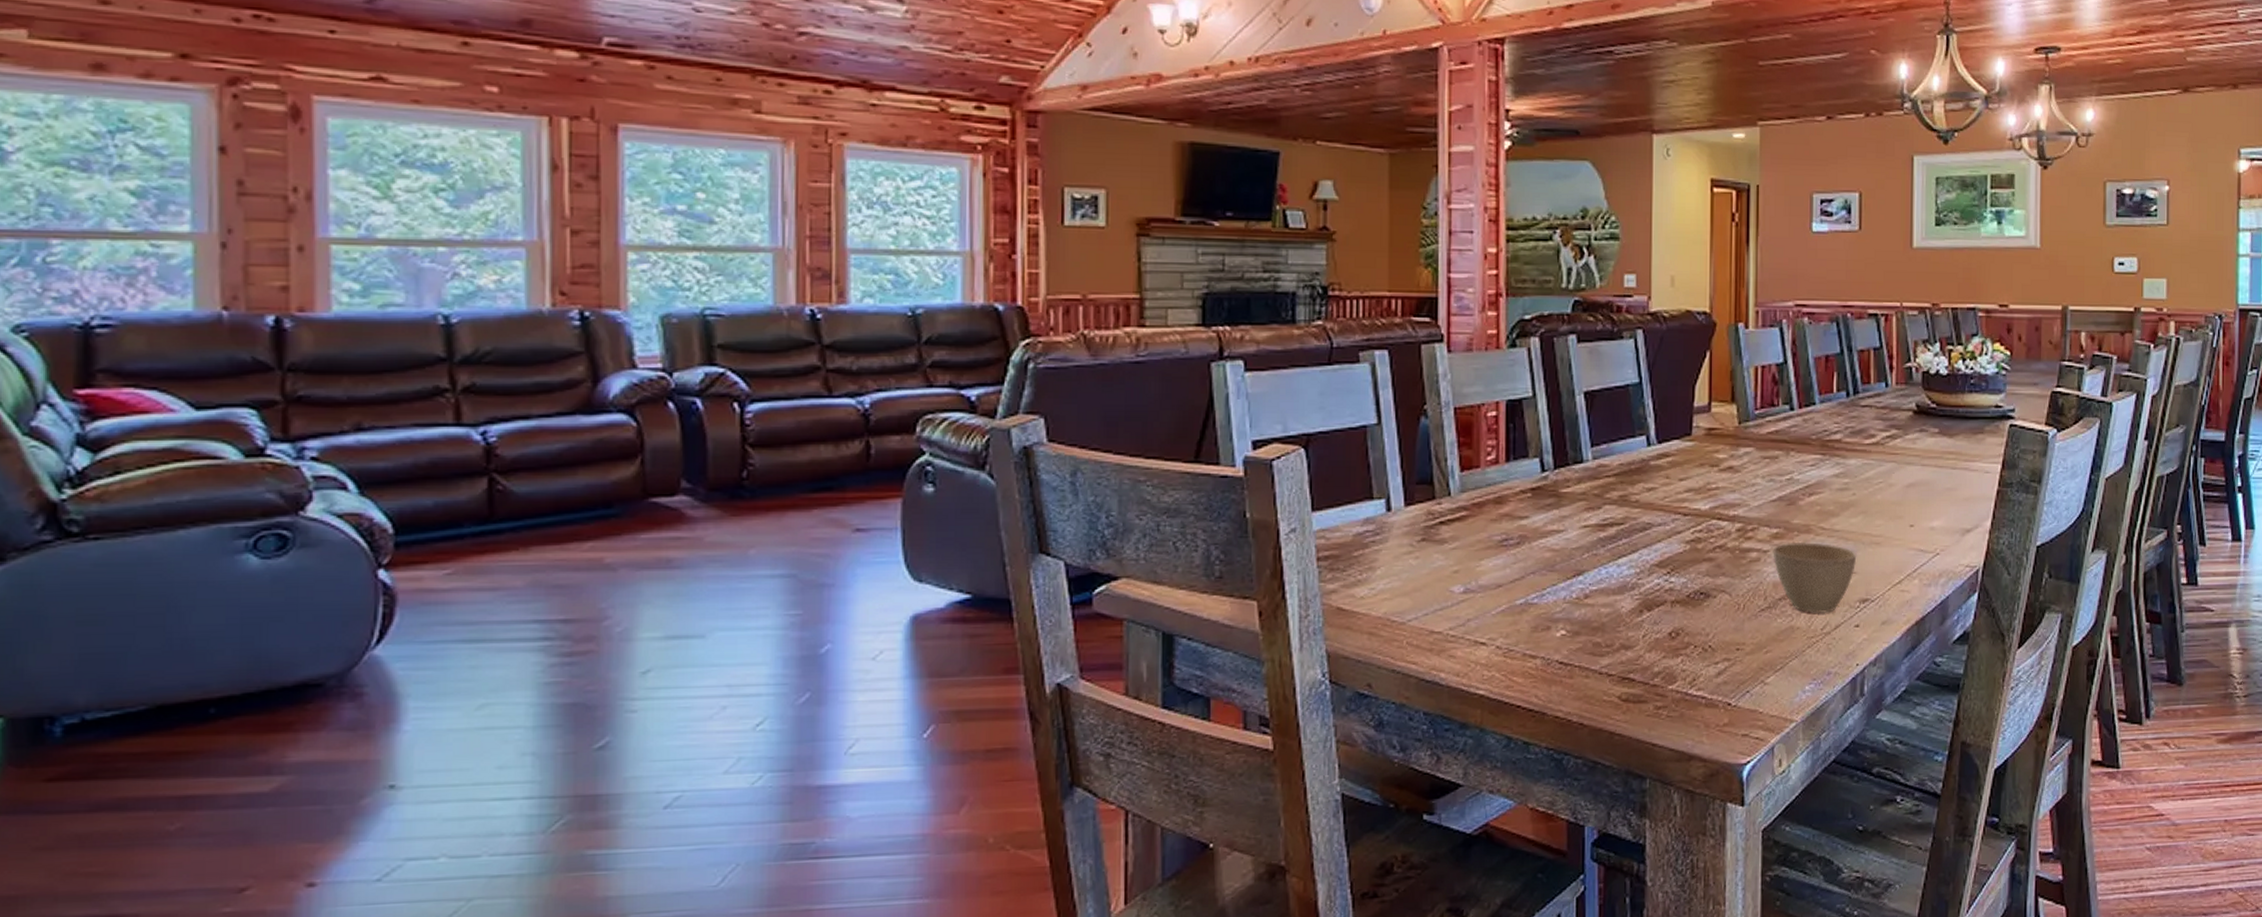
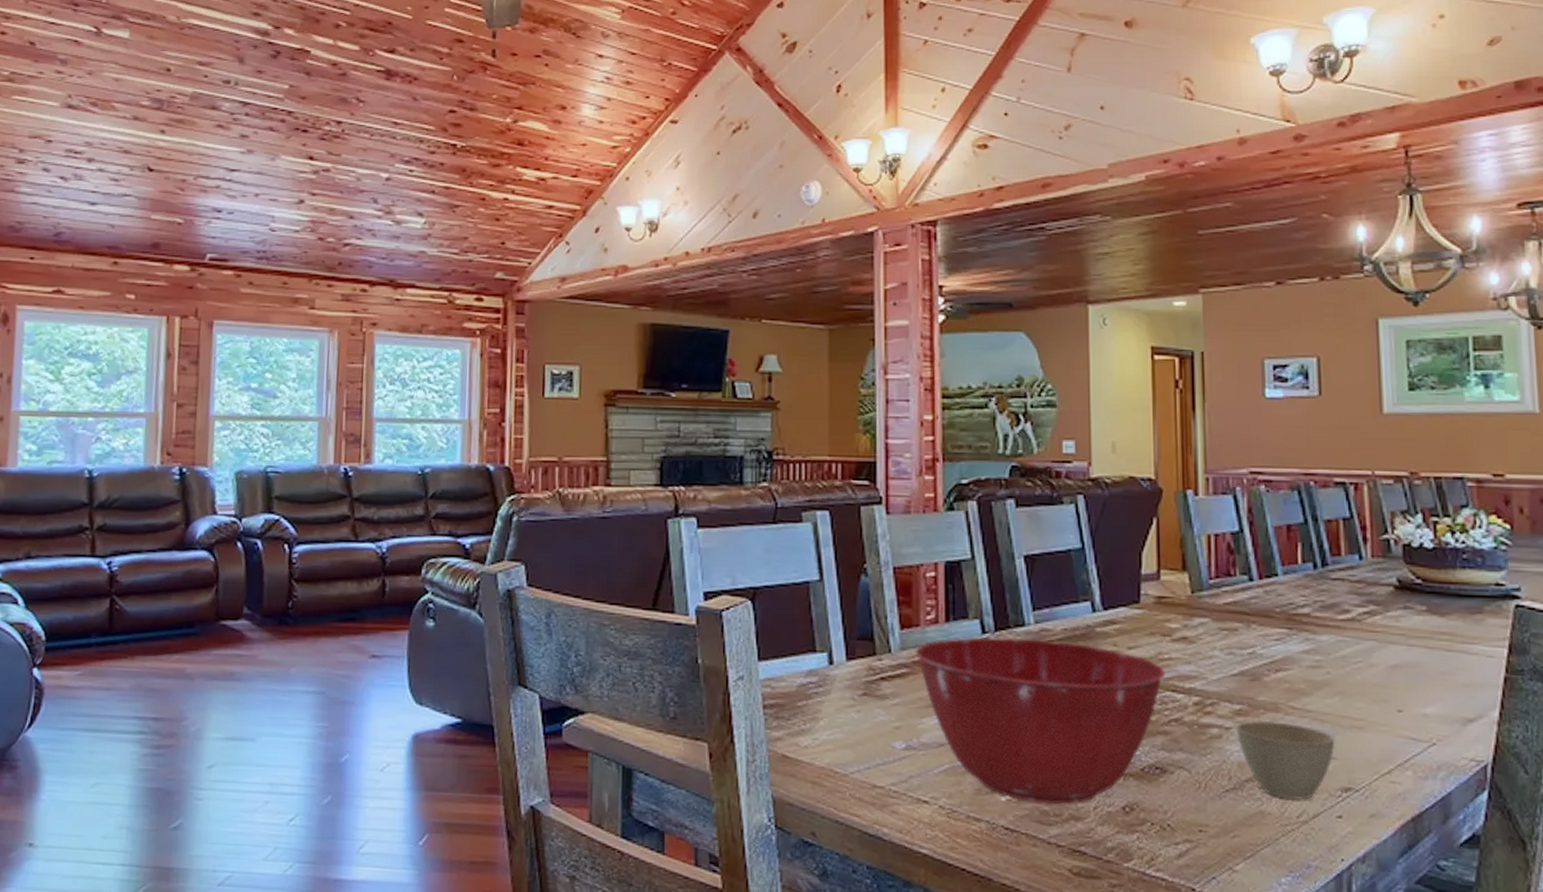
mixing bowl: none [1475,476,1712,636] -> present [915,637,1165,805]

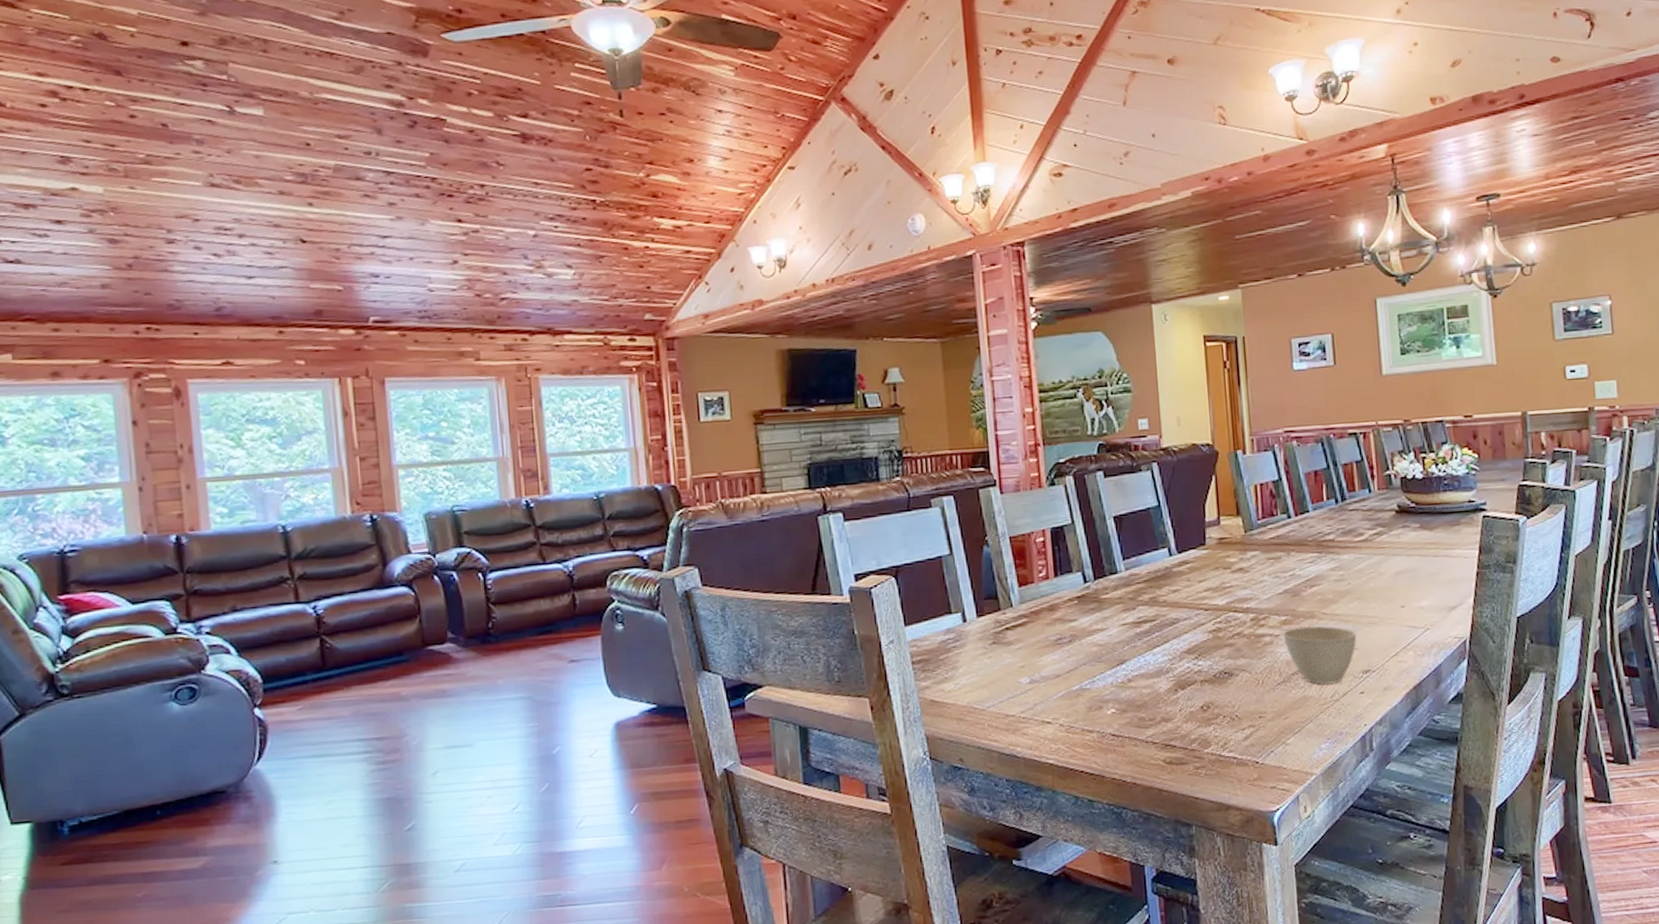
mixing bowl: present [915,637,1165,805] -> none [1032,583,1228,712]

